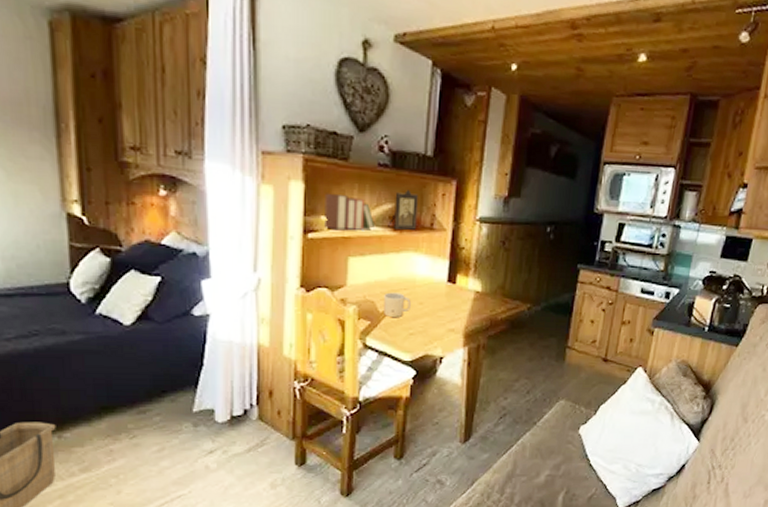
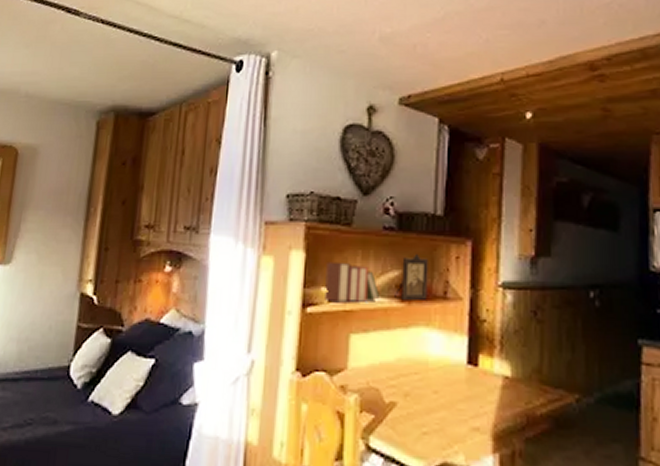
mug: present [383,292,411,318] -> none [389,377,423,412]

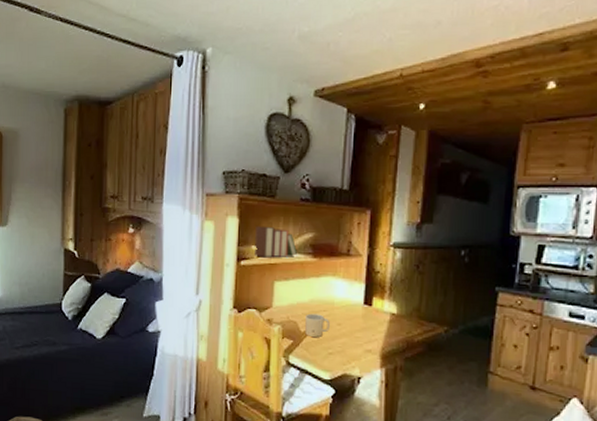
mug: none [389,377,423,412] -> present [304,313,330,338]
photo frame: present [394,254,428,301] -> none [309,221,336,257]

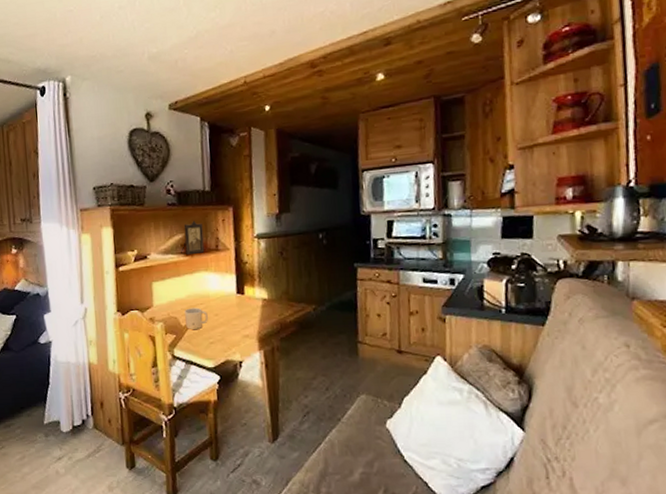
books: present [255,226,298,258] -> none [129,232,171,262]
photo frame: none [309,221,336,257] -> present [181,221,205,255]

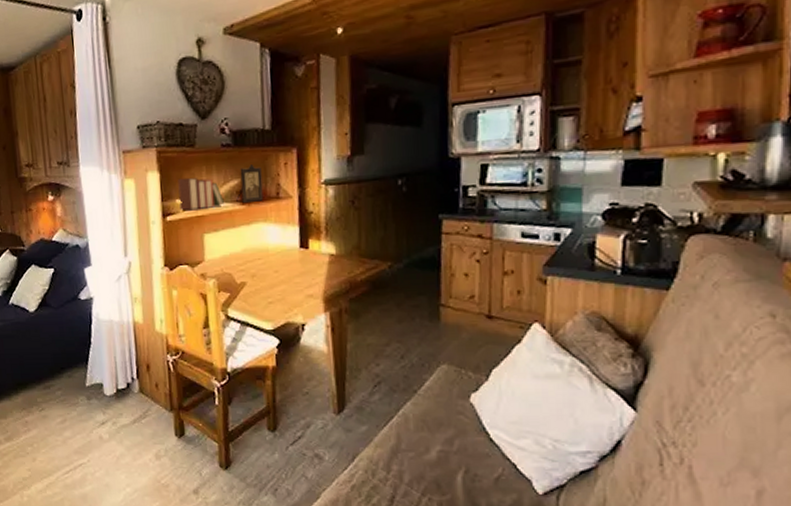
books: none [129,232,171,262] -> present [178,177,225,211]
mug: present [184,307,208,330] -> none [239,263,267,288]

